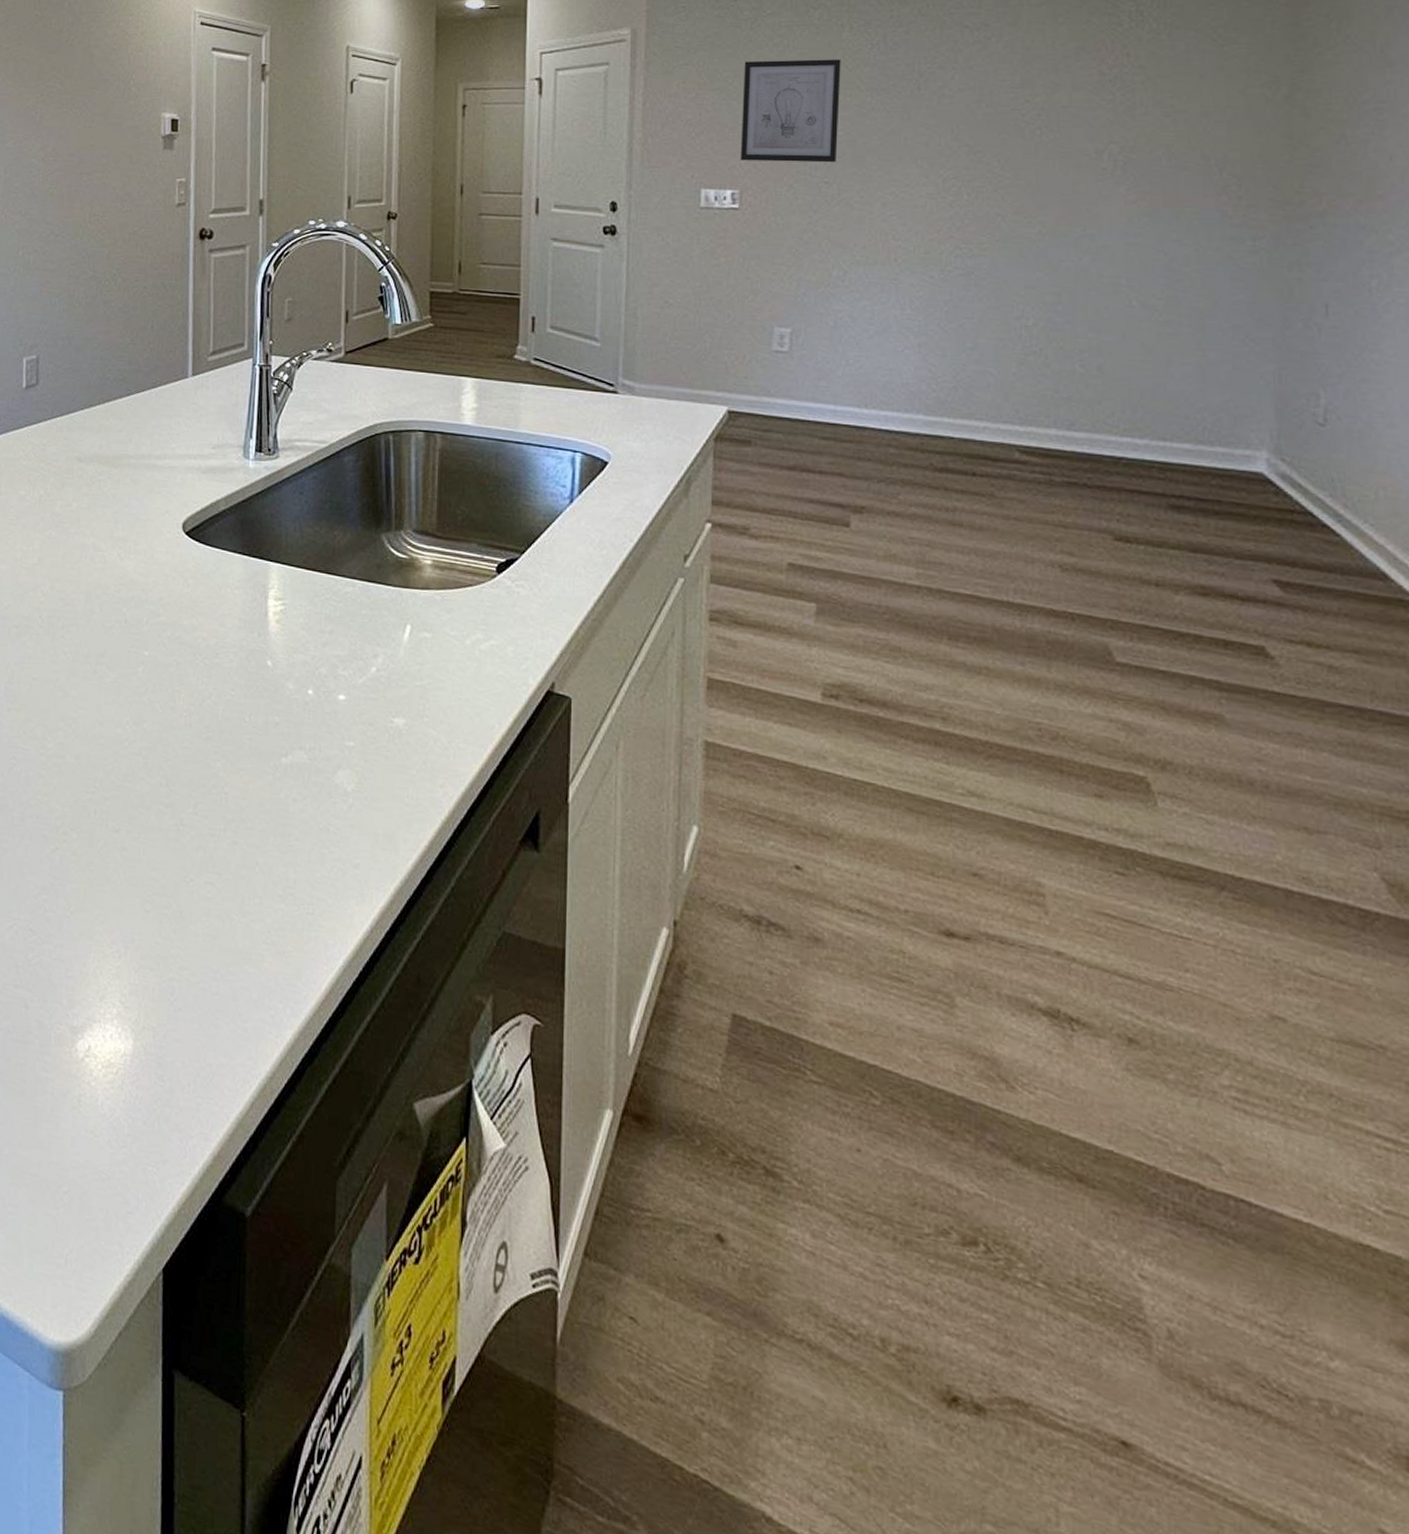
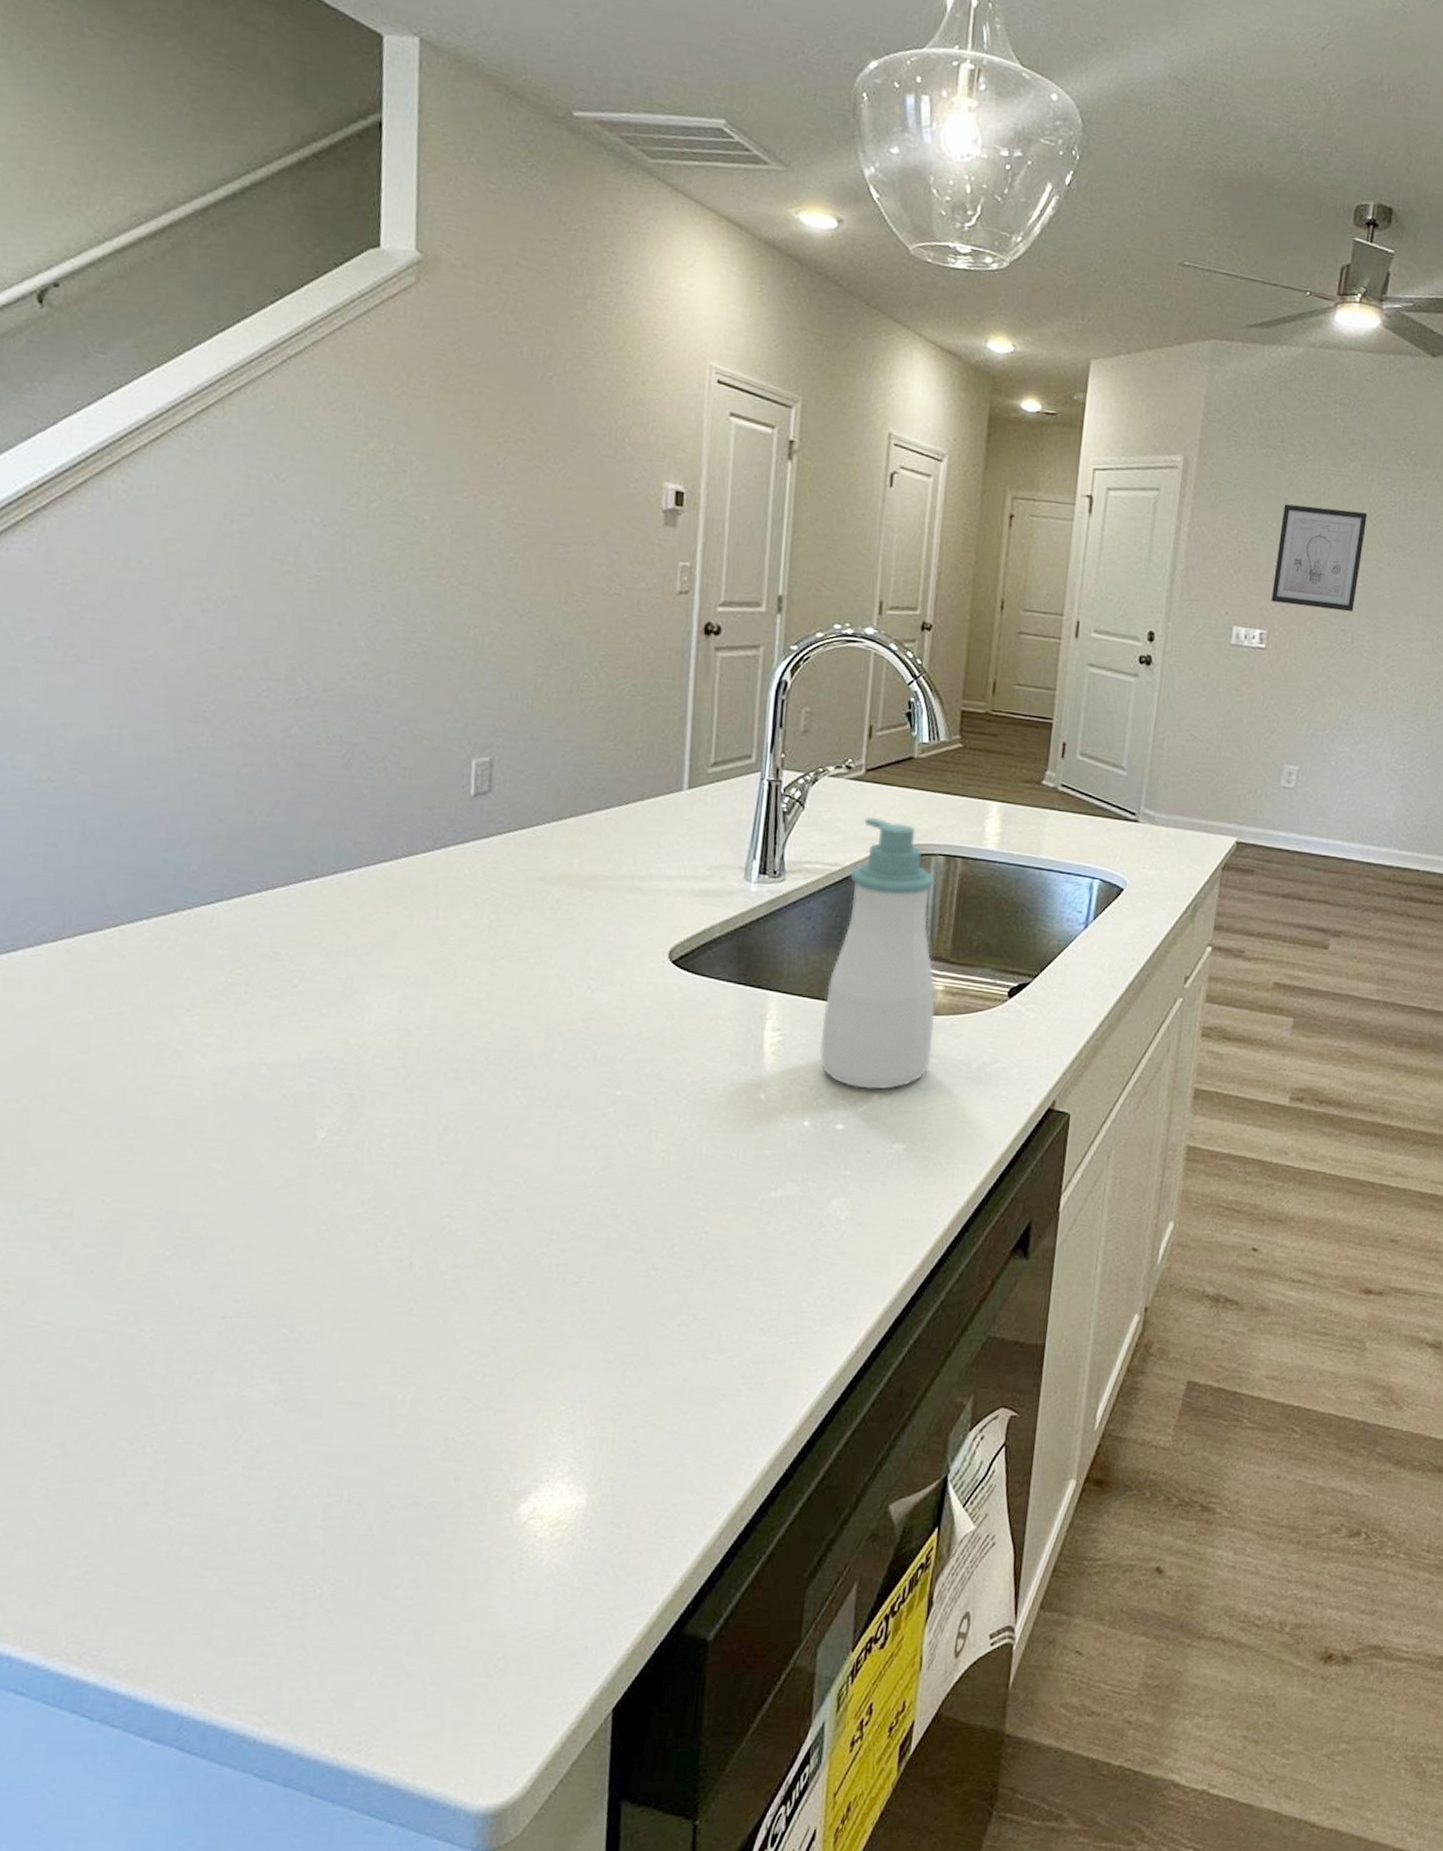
soap bottle: none [318,396,426,663] -> present [820,816,936,1090]

